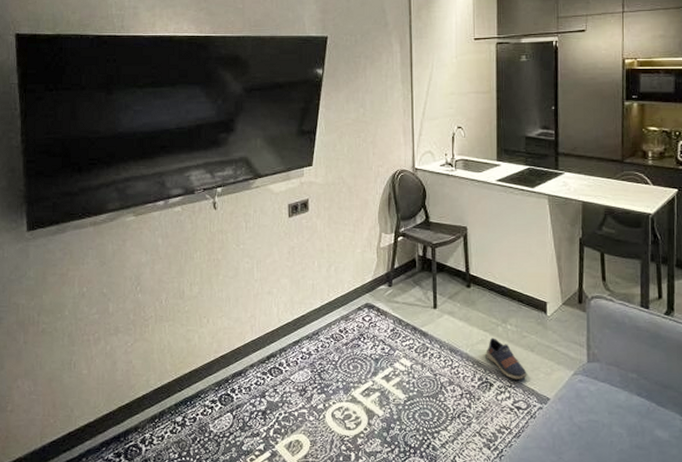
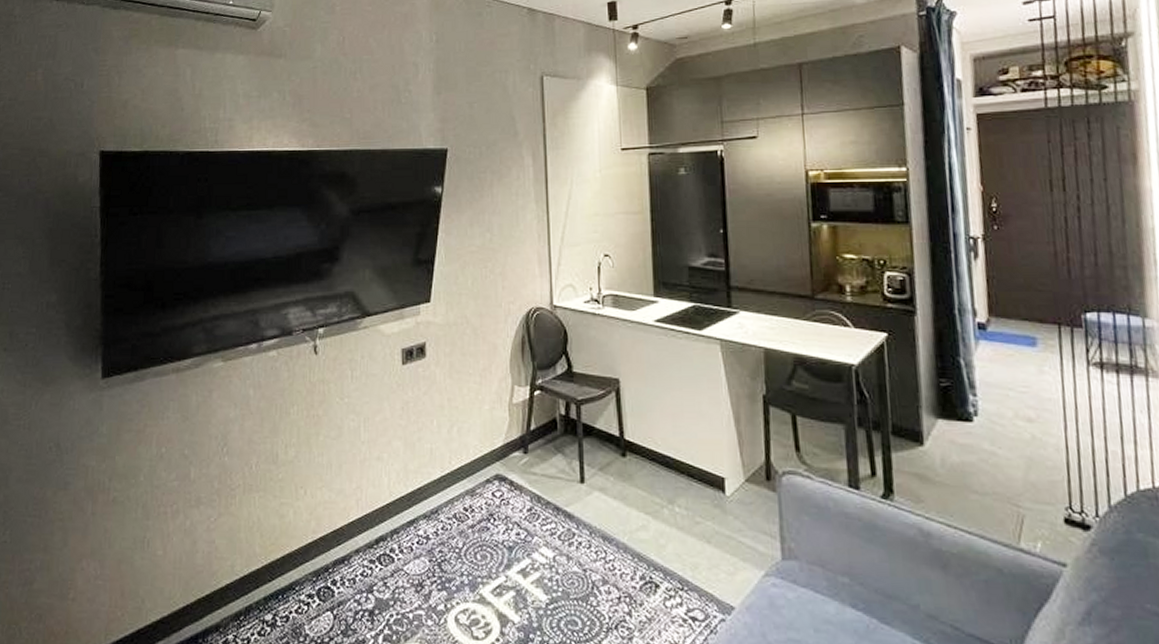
shoe: present [485,337,527,379] -> none [648,523,704,580]

